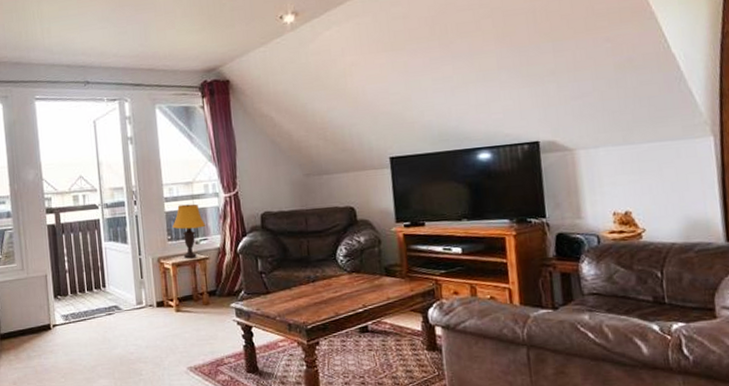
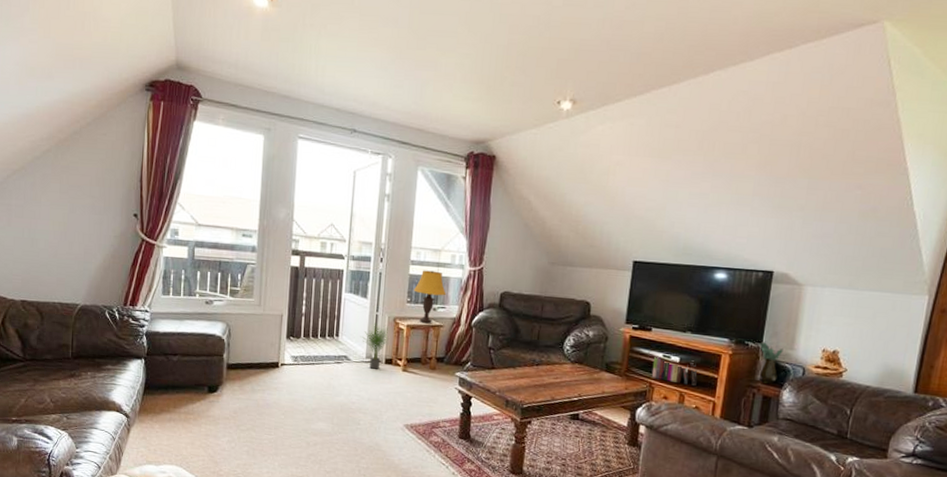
potted plant: none [128,267,156,315] -> present [361,322,389,369]
books: none [433,248,487,276] -> present [651,356,698,387]
vase: none [542,216,571,260] -> present [759,342,783,384]

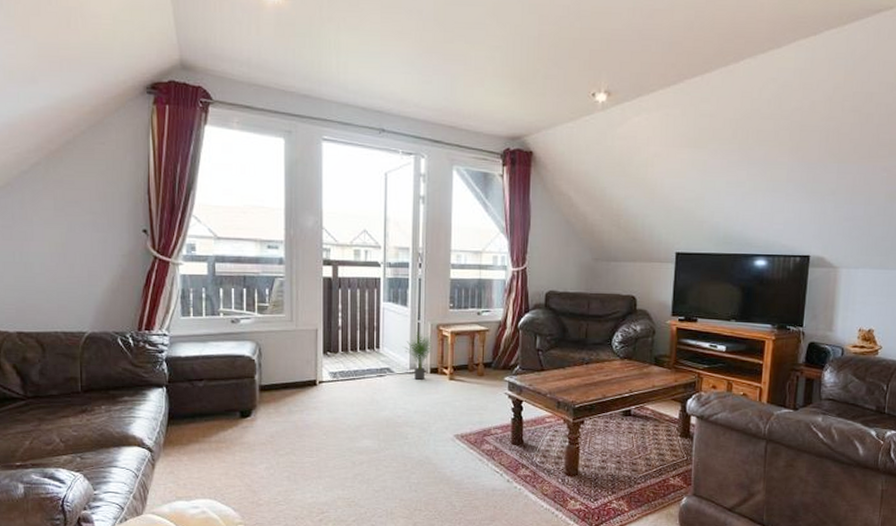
table lamp: present [413,270,447,324] -> none [455,273,490,329]
books: present [651,356,698,387] -> none [699,346,744,374]
vase: present [759,342,783,384] -> none [800,325,823,366]

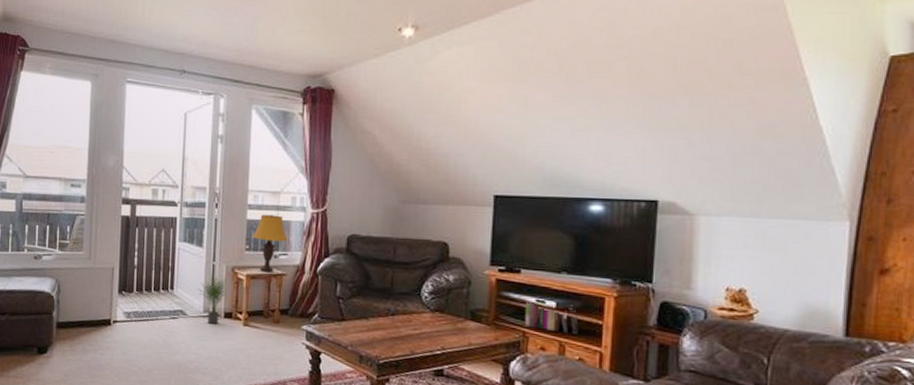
table lamp: none [455,273,490,329] -> present [251,214,288,273]
books: none [699,346,744,374] -> present [524,301,580,335]

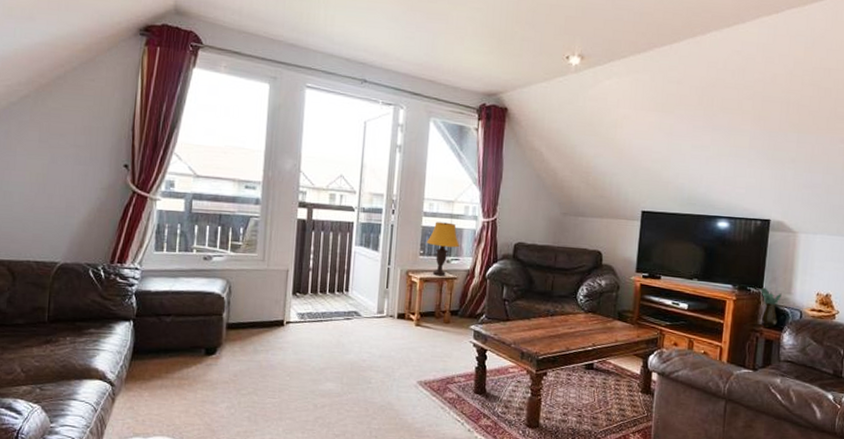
potted plant: present [198,273,227,324] -> none [372,276,401,325]
books: present [524,301,580,335] -> none [661,303,705,333]
vase: none [648,281,678,330] -> present [760,287,782,328]

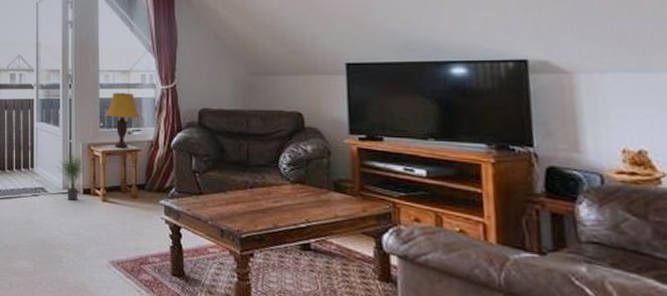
potted plant: none [372,276,401,325] -> present [56,151,84,201]
vase: present [760,287,782,328] -> none [529,145,566,197]

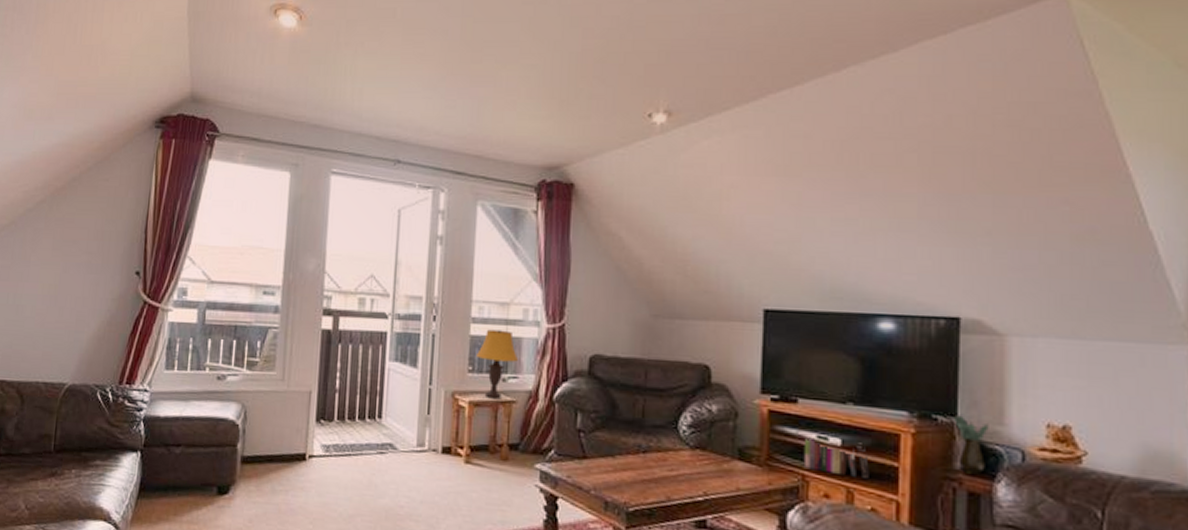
potted plant: present [56,151,84,201] -> none [410,399,446,461]
books: none [392,170,457,205] -> present [803,437,871,480]
vase: none [529,145,566,197] -> present [952,415,989,475]

